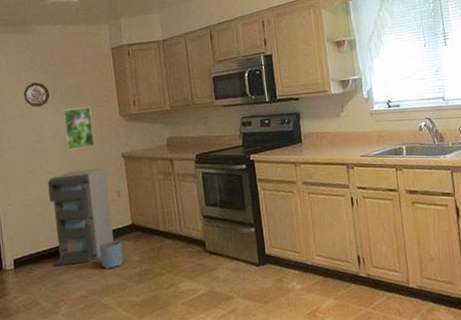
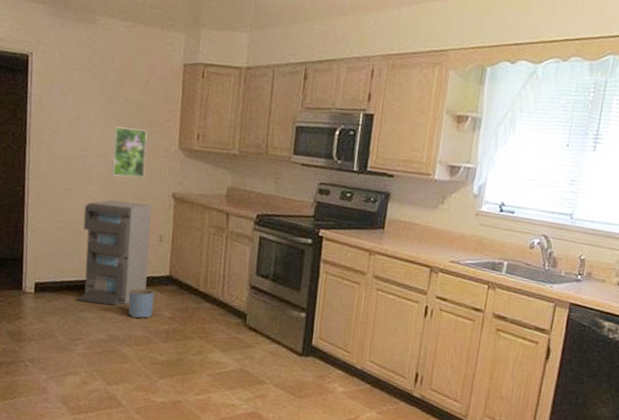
decorative plate: present [23,82,50,107] -> none [73,86,104,117]

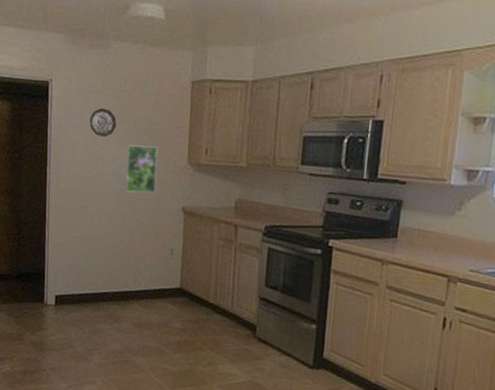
decorative plate: none [73,86,104,117] -> present [89,108,117,137]
storage cabinet: present [76,199,152,306] -> none [93,215,163,317]
planter: present [128,288,155,319] -> none [141,300,166,330]

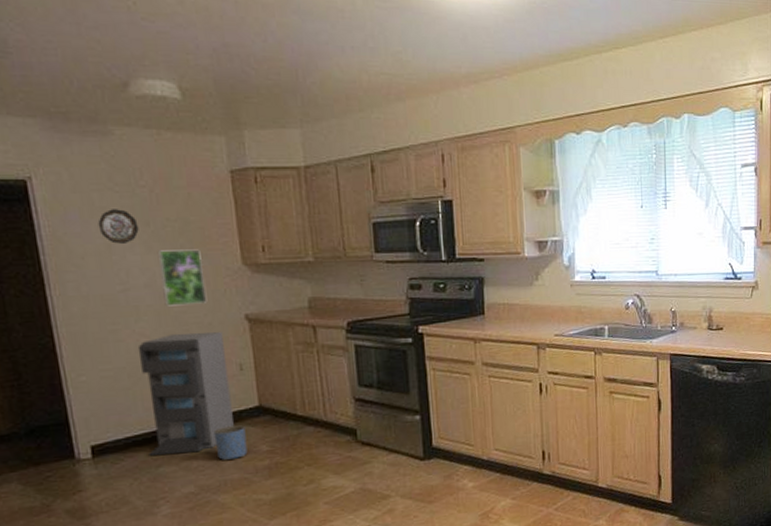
storage cabinet: none [93,215,163,317] -> present [137,331,234,455]
planter: none [141,300,166,330] -> present [213,425,248,461]

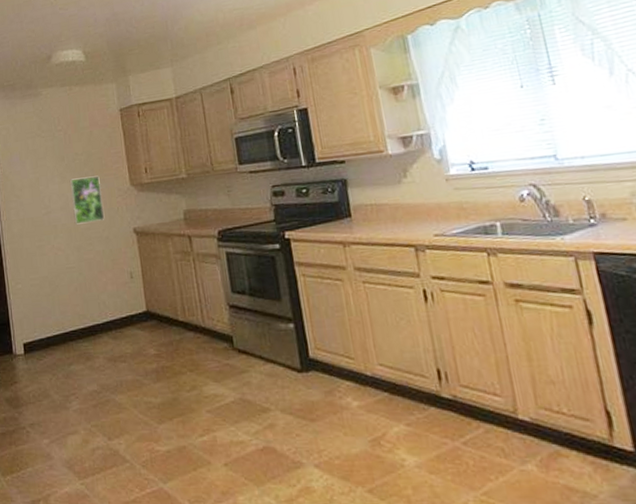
decorative plate: present [98,209,139,244] -> none [31,150,57,177]
storage cabinet: present [137,331,234,455] -> none [56,243,127,354]
planter: present [213,425,248,461] -> none [111,329,139,363]

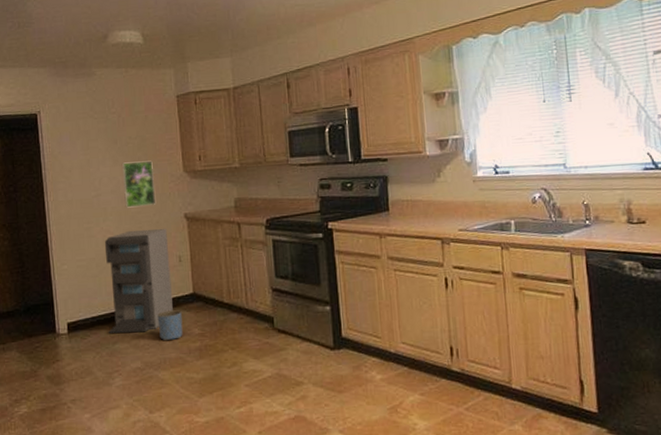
storage cabinet: none [56,243,127,354] -> present [104,228,173,333]
planter: none [111,329,139,363] -> present [157,310,183,341]

